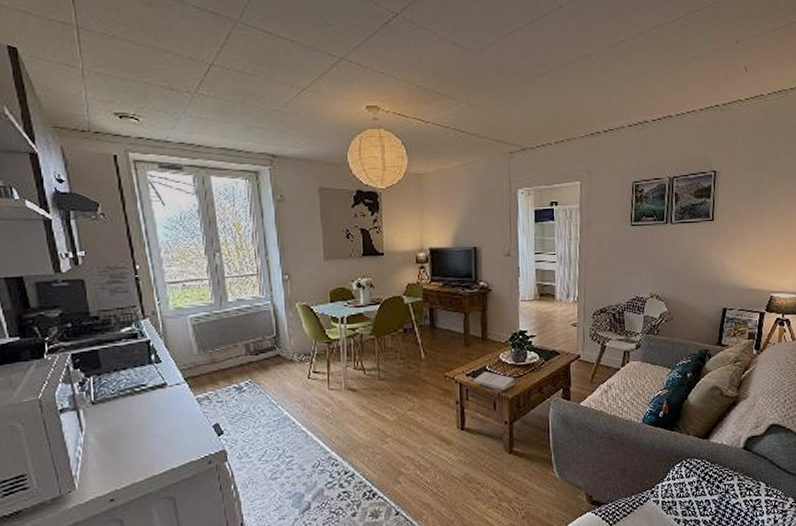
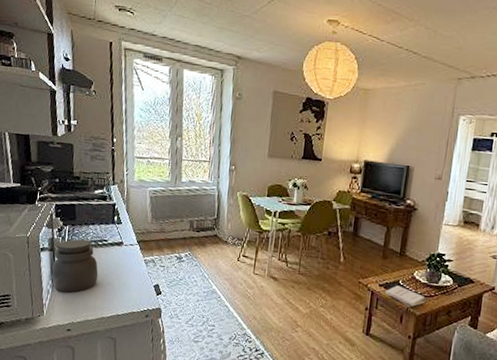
jar: none [78,388,141,458] -> present [51,239,99,293]

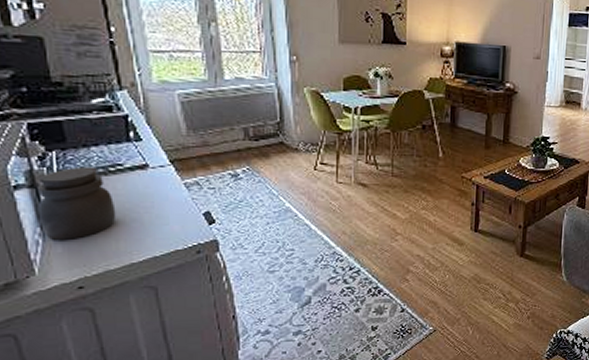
books: present [385,285,426,308] -> none [491,175,534,196]

